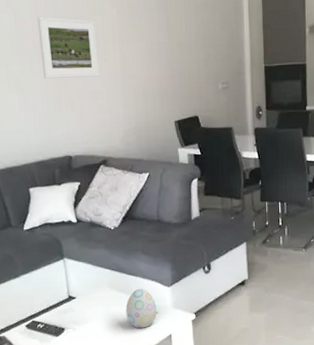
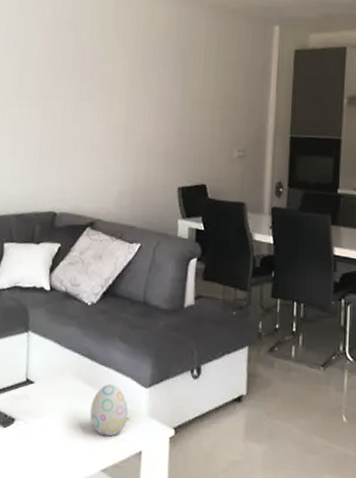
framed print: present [37,16,101,79] -> none [40,58,105,128]

